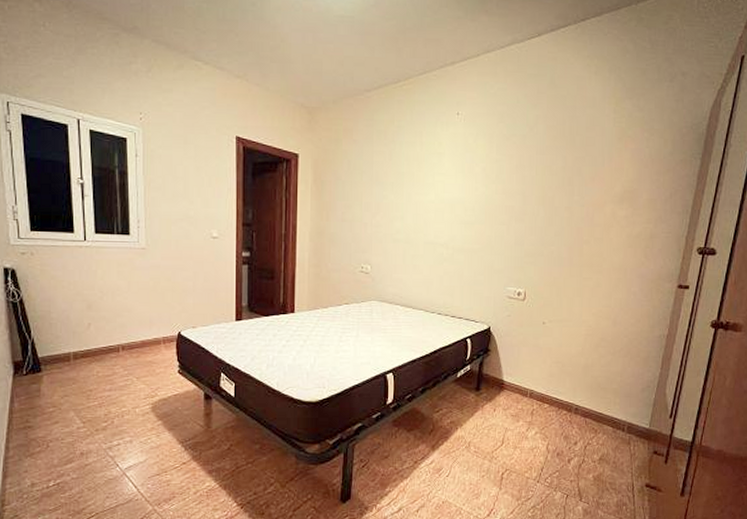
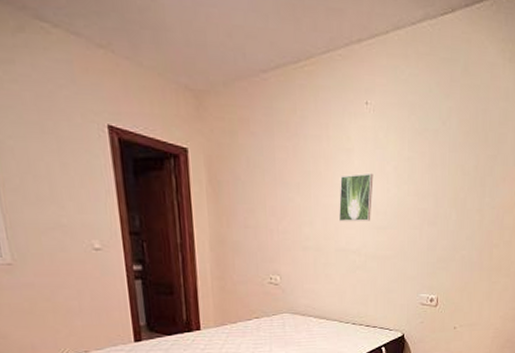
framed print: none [428,173,463,218] -> present [338,172,374,222]

